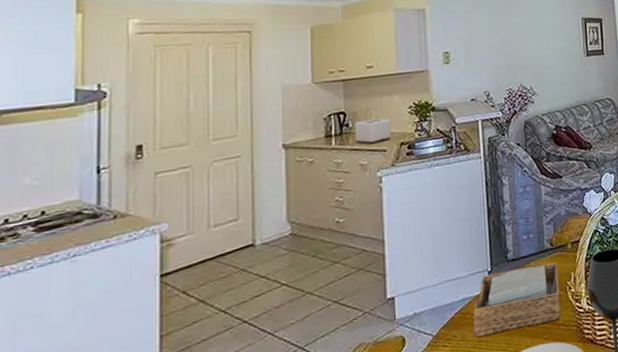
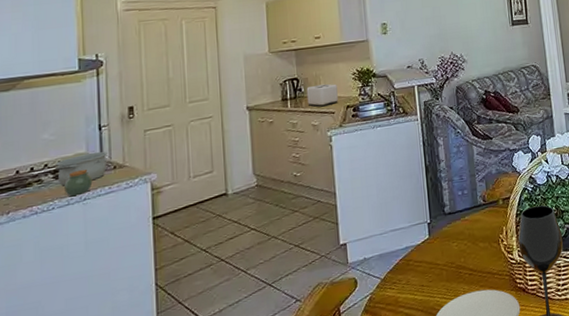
cooking pot: none [37,198,108,241] -> present [55,151,109,186]
jar: none [48,219,86,254] -> present [64,169,93,197]
napkin holder: present [472,262,561,338] -> none [415,216,495,282]

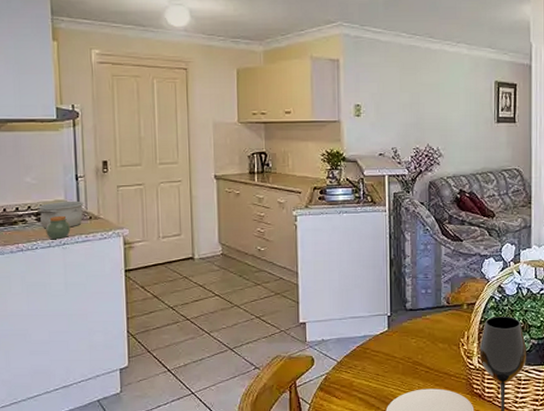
toaster: present [306,83,338,107] -> none [274,162,305,185]

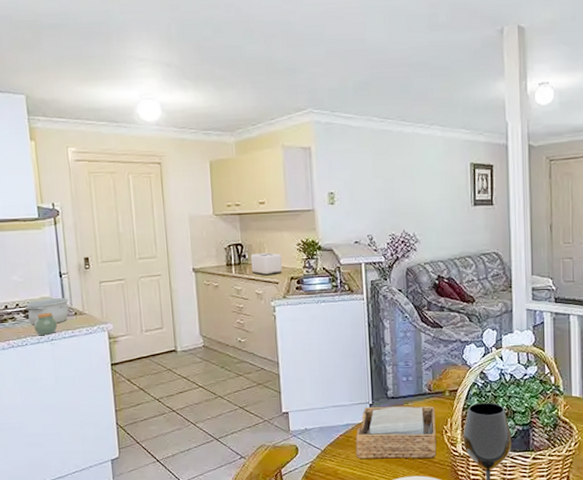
toaster: none [274,162,305,185] -> present [250,252,282,276]
napkin holder: none [371,318,454,372] -> present [355,406,437,459]

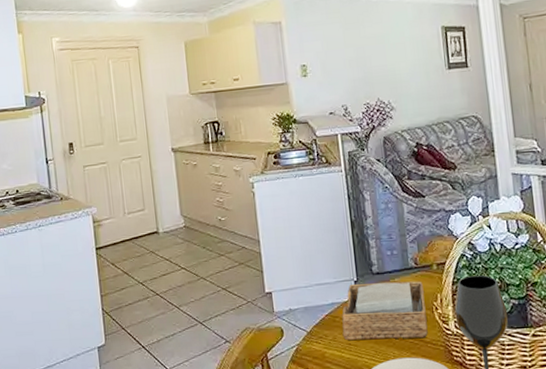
cooking pot: present [25,298,70,326] -> none [14,184,56,213]
jar: present [34,312,58,336] -> none [23,198,45,223]
toaster: present [250,252,282,276] -> none [227,128,259,152]

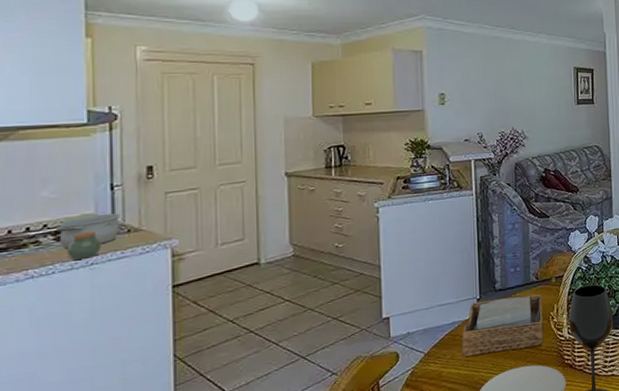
cooking pot: none [14,184,56,213] -> present [56,213,122,249]
jar: none [23,198,45,223] -> present [67,231,102,261]

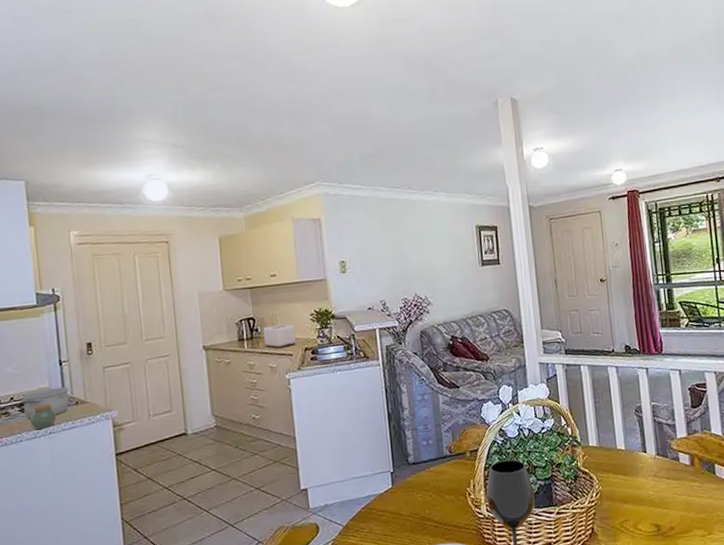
toaster: none [353,153,388,177] -> present [263,324,296,349]
napkin holder: present [461,294,544,357] -> none [378,468,462,531]

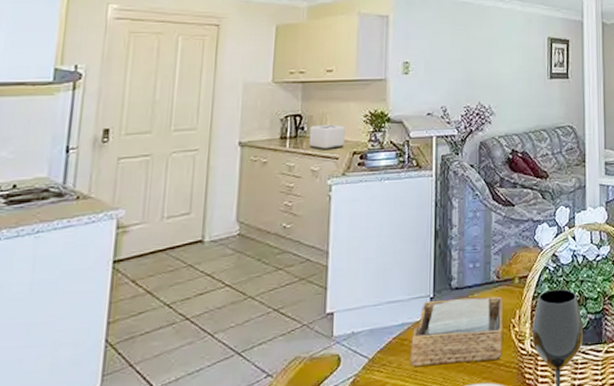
cooking pot: present [20,387,70,420] -> none [9,178,73,214]
jar: present [30,403,57,430] -> none [15,196,50,228]
napkin holder: none [378,468,462,531] -> present [409,296,504,367]

